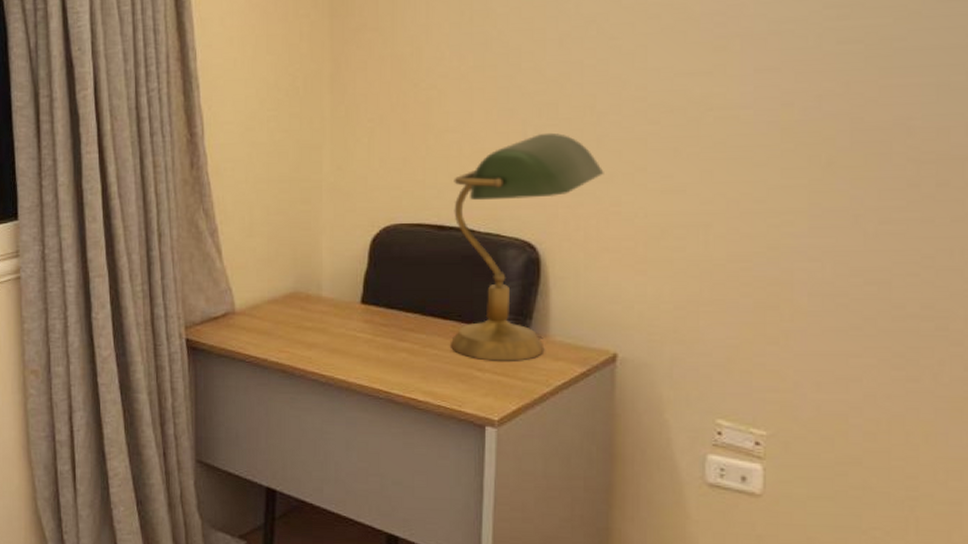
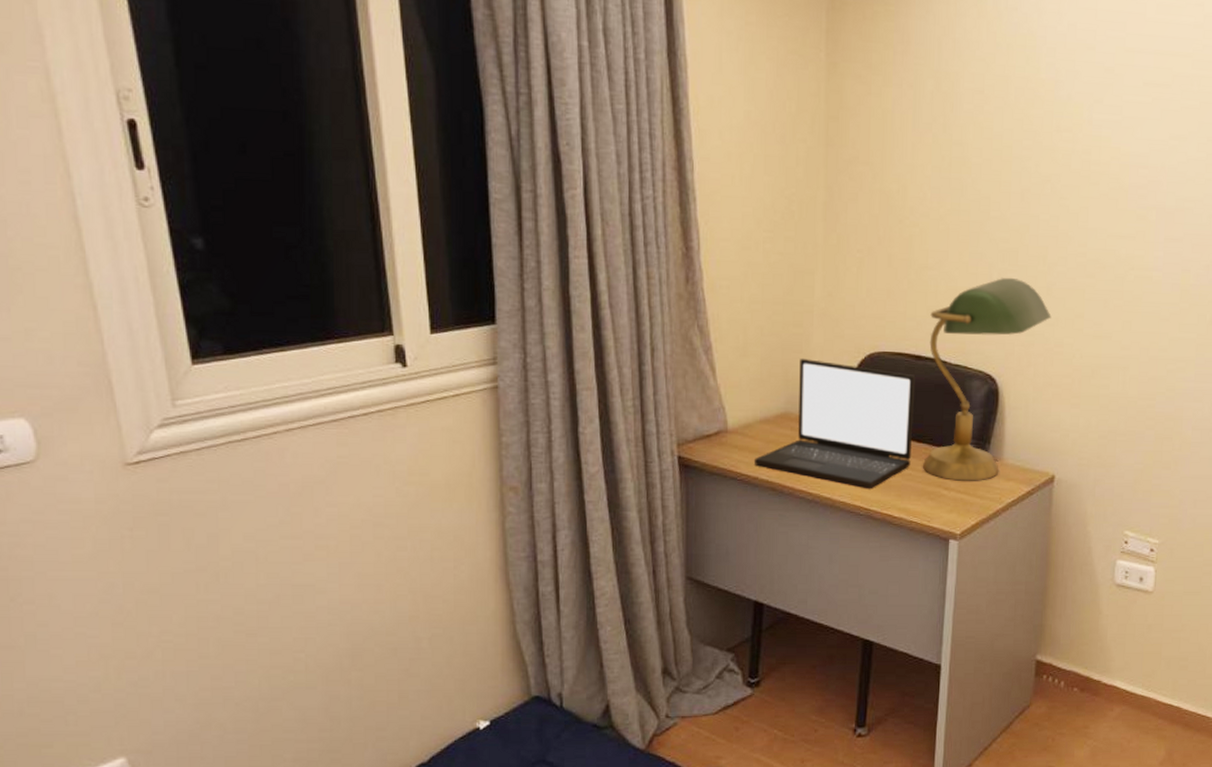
laptop: none [262,235,439,370] -> present [753,358,916,488]

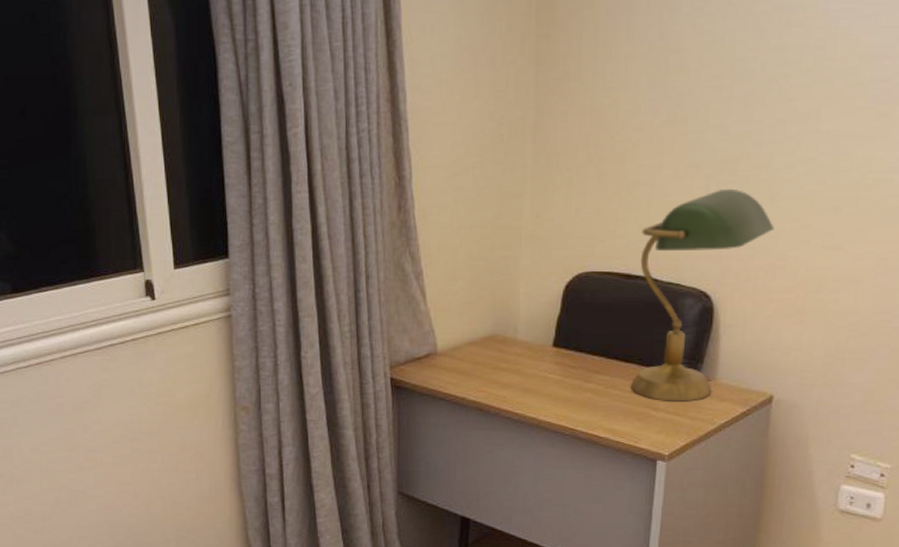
laptop: present [753,358,916,488] -> none [461,280,625,409]

